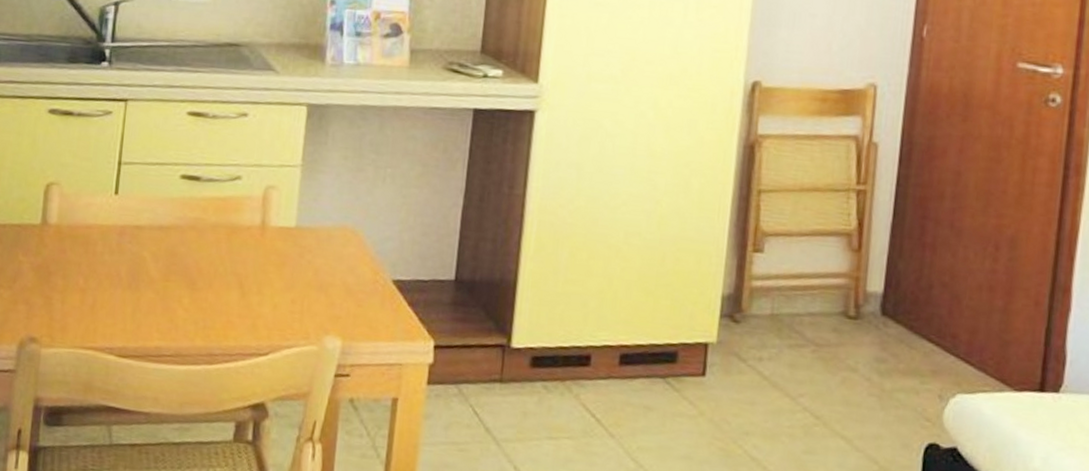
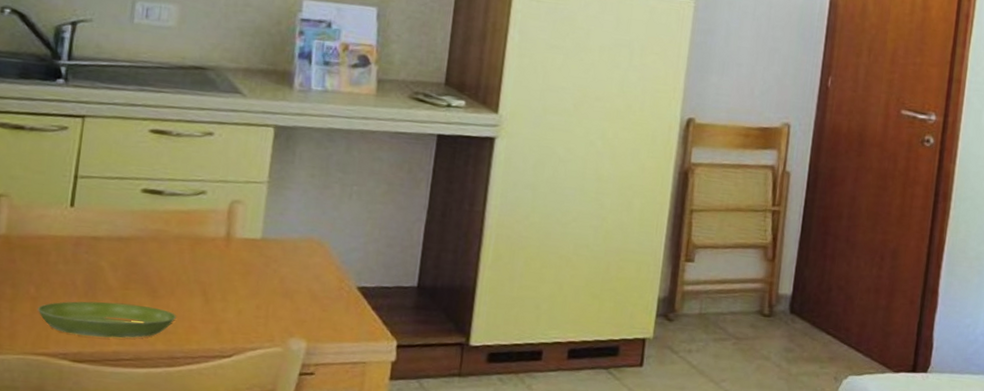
saucer: none [85,293,214,333] -> present [37,301,176,338]

